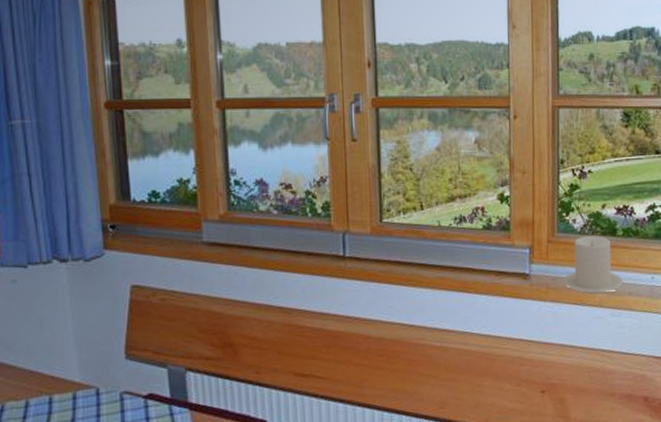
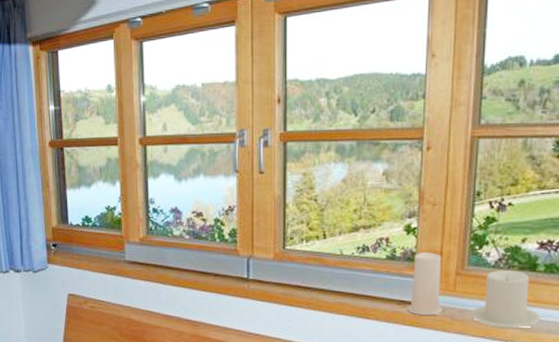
candle: none [504,220,539,286] -> present [406,252,444,316]

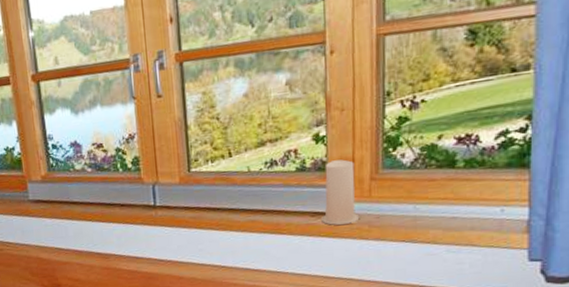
candle: present [471,270,541,329] -> none [389,169,464,230]

